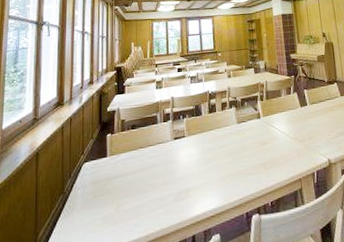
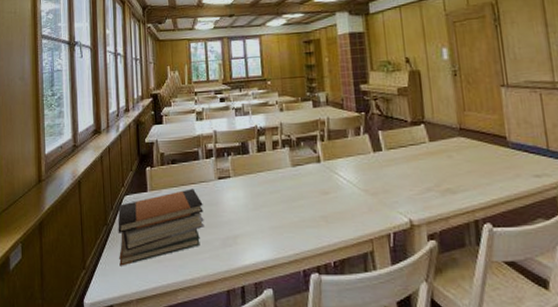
book stack: none [74,150,160,233] -> present [118,188,204,266]

